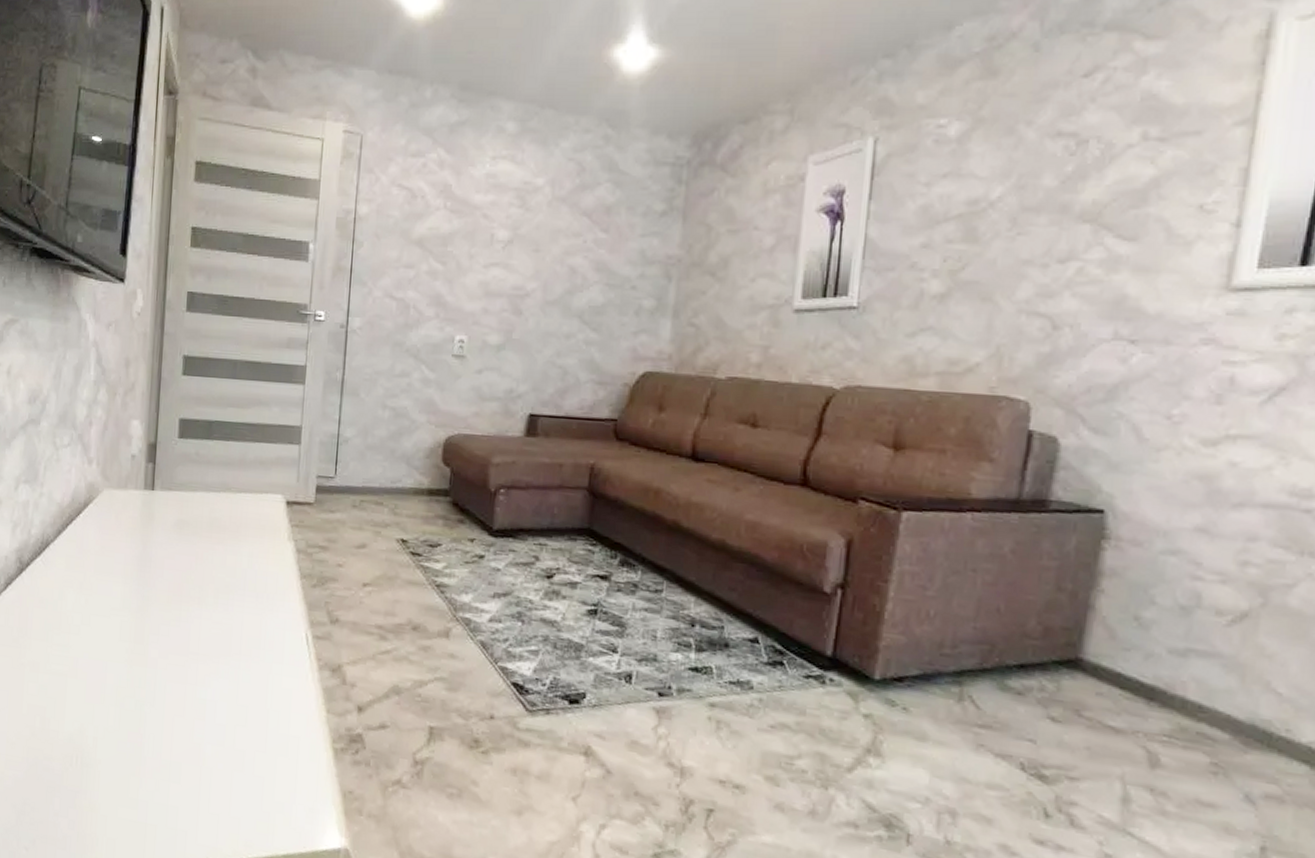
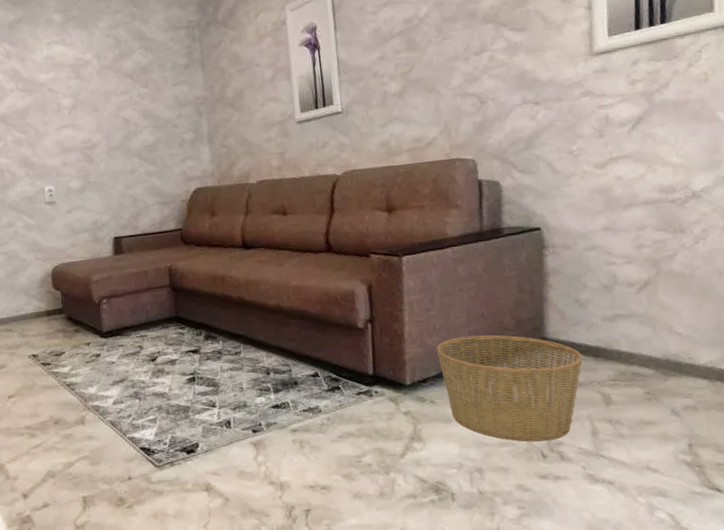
basket: none [924,632,1129,797] -> present [436,335,583,442]

